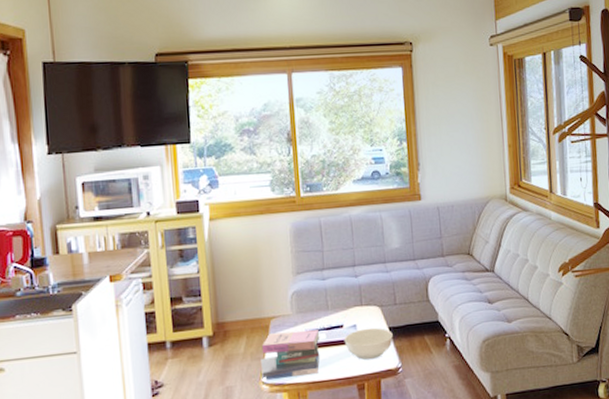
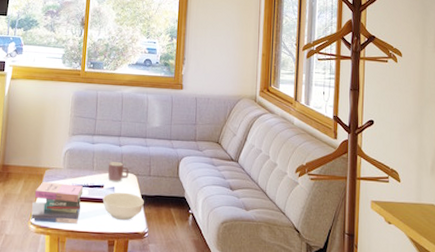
mug: none [345,294,371,319] -> present [107,161,129,182]

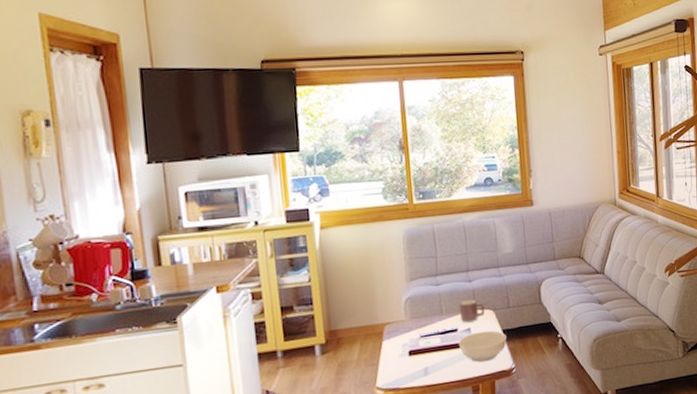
books: present [31,182,84,224] -> none [375,334,435,385]

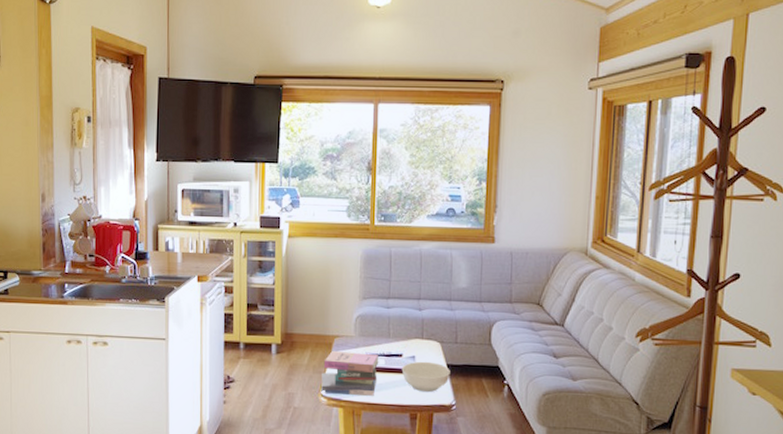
books: none [375,334,435,385] -> present [321,351,379,396]
mug: present [459,299,485,323] -> none [406,327,431,351]

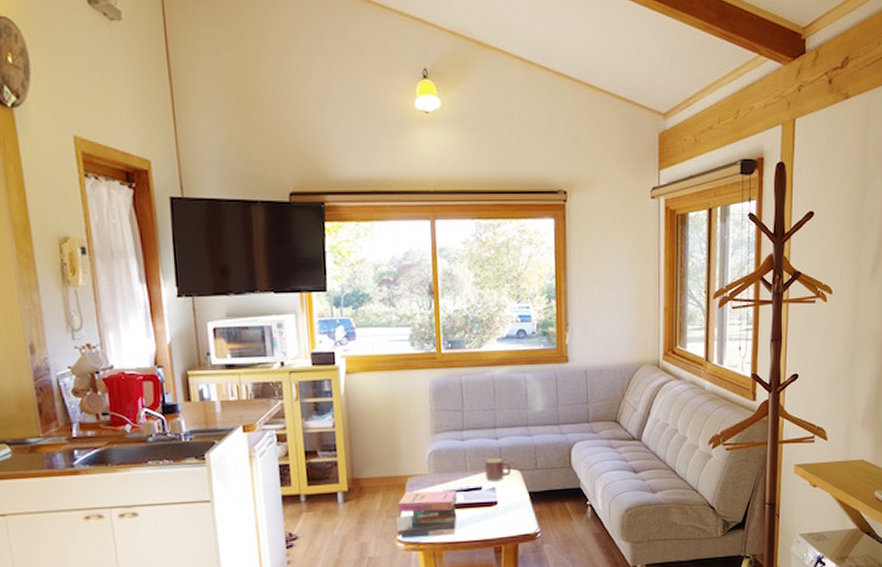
bowl: present [401,361,450,393] -> none [482,491,533,524]
mug: none [406,327,431,351] -> present [484,457,511,482]

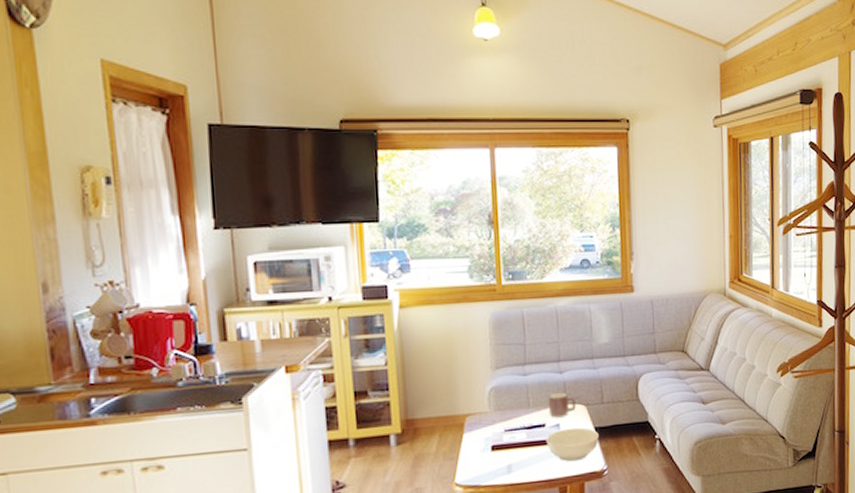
books: present [396,490,458,538] -> none [454,428,520,481]
bowl: none [482,491,533,524] -> present [545,427,599,462]

